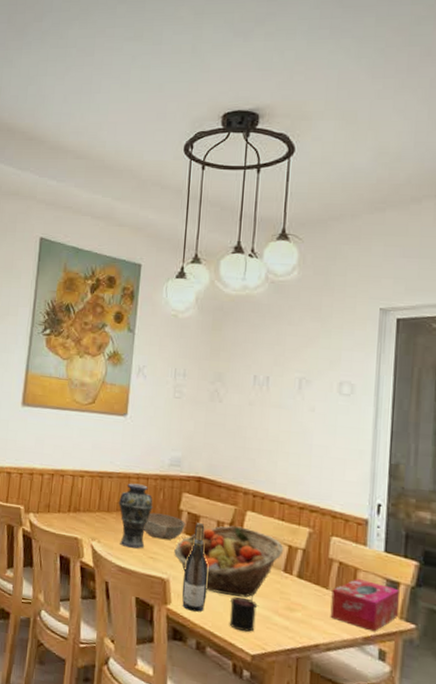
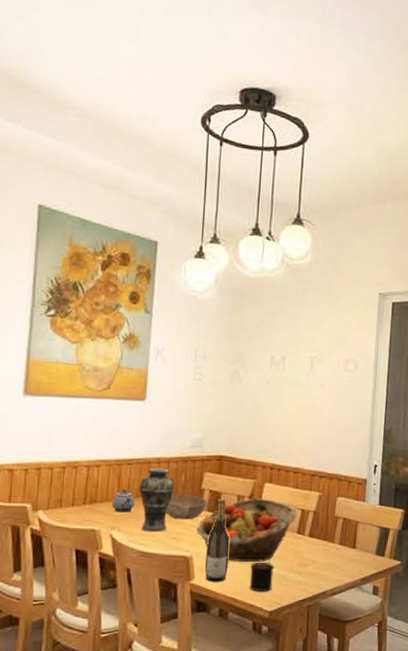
teapot: none [93,502,115,525] -> present [112,490,135,512]
tissue box: present [330,578,399,632] -> none [335,530,389,573]

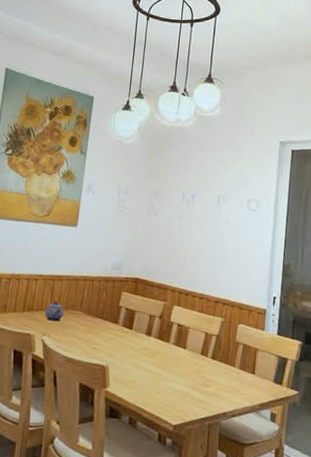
vase: present [138,468,175,532] -> none [67,284,97,341]
bowl: present [166,495,207,520] -> none [88,309,124,333]
fruit basket: present [196,498,298,562] -> none [113,318,202,378]
wine bottle: present [204,499,230,582] -> none [118,317,141,392]
candle: present [249,555,275,591] -> none [156,372,180,406]

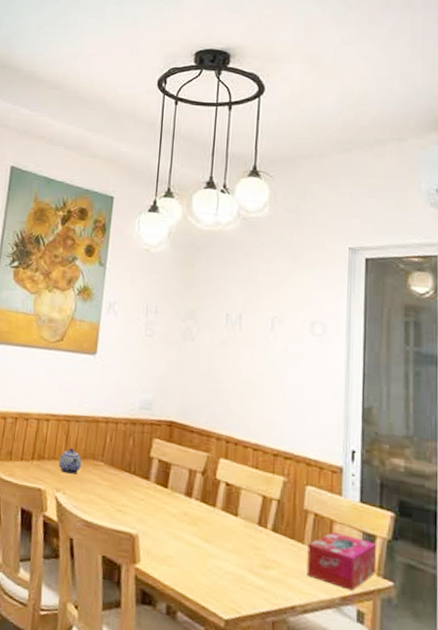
tissue box: none [235,356,287,399] -> present [306,531,377,591]

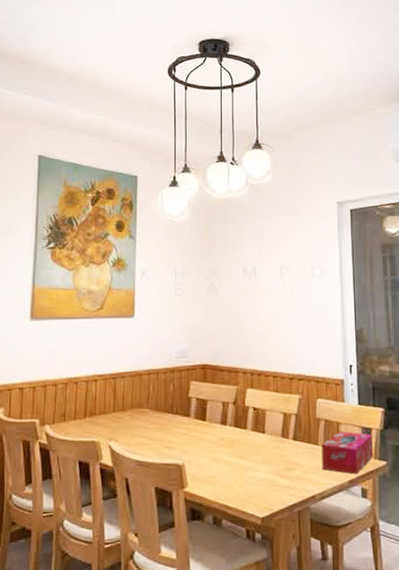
teapot: present [58,448,82,474] -> none [109,402,129,424]

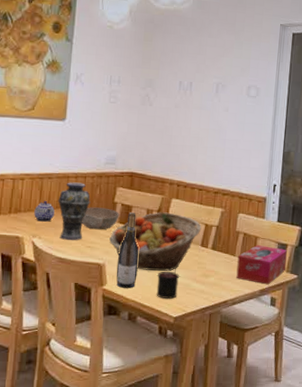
teapot: none [109,402,129,424] -> present [34,201,55,222]
vase: none [132,379,164,441] -> present [57,182,91,240]
bowl: none [157,404,195,428] -> present [82,207,119,230]
fruit basket: none [187,403,280,468] -> present [109,212,202,271]
wine bottle: none [196,407,219,489] -> present [116,212,139,288]
candle: none [240,459,263,498] -> present [156,265,180,299]

